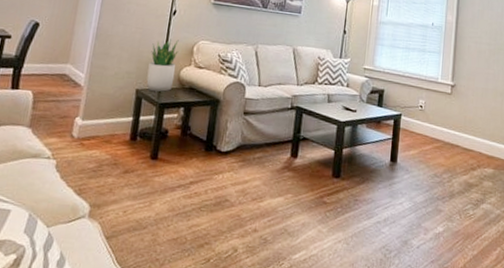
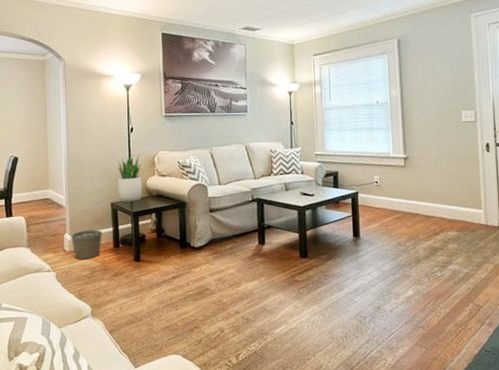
basket: none [82,116,120,150] -> present [70,230,102,260]

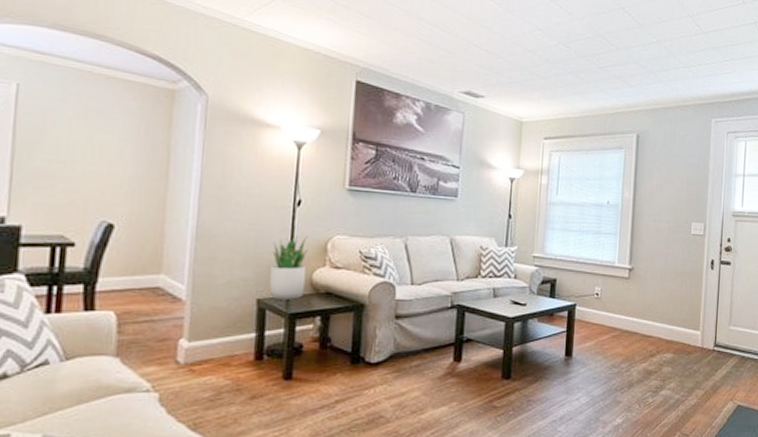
basket: present [70,230,102,260] -> none [188,335,239,375]

